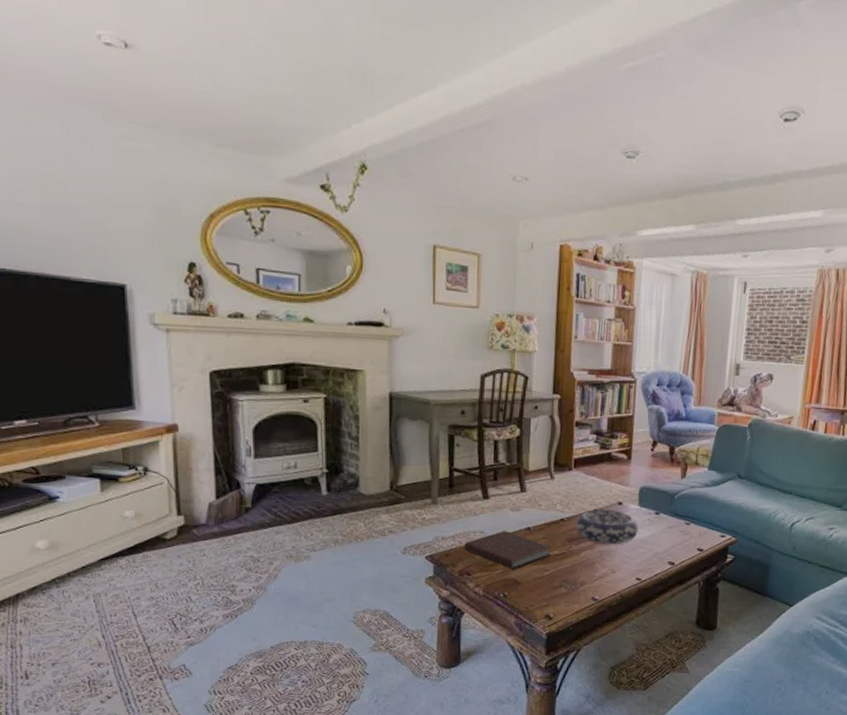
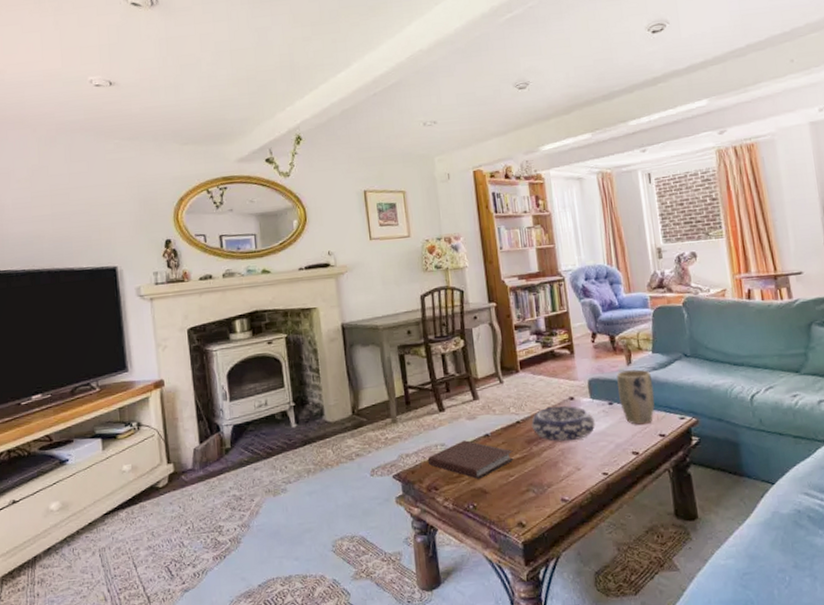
plant pot: none [666,483,703,537] -> present [616,369,655,425]

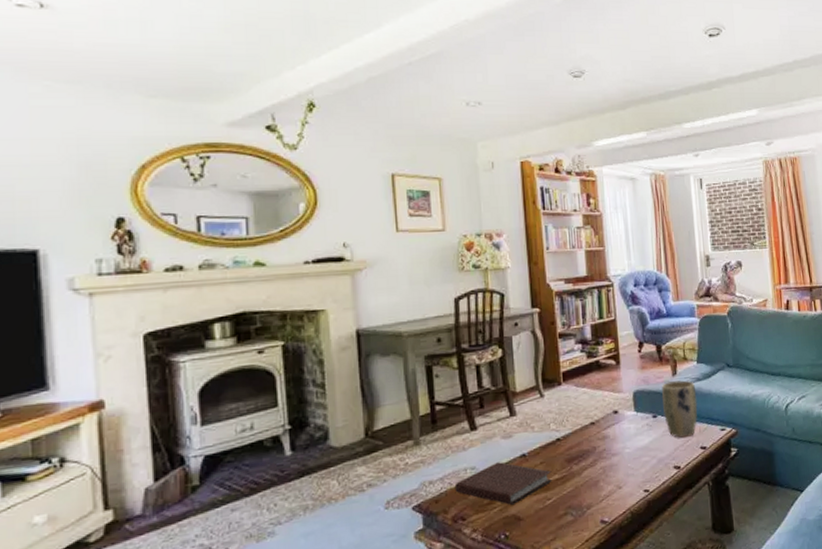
decorative bowl: present [531,405,595,441] -> none [572,420,638,459]

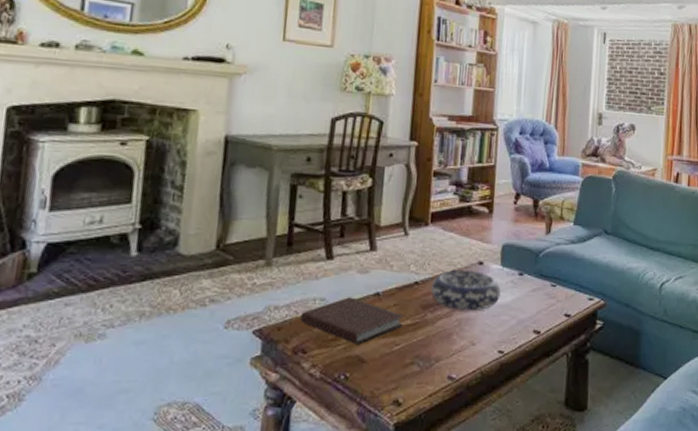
decorative bowl: none [572,420,638,459] -> present [430,269,501,310]
plant pot: present [661,380,698,438] -> none [531,240,569,301]

